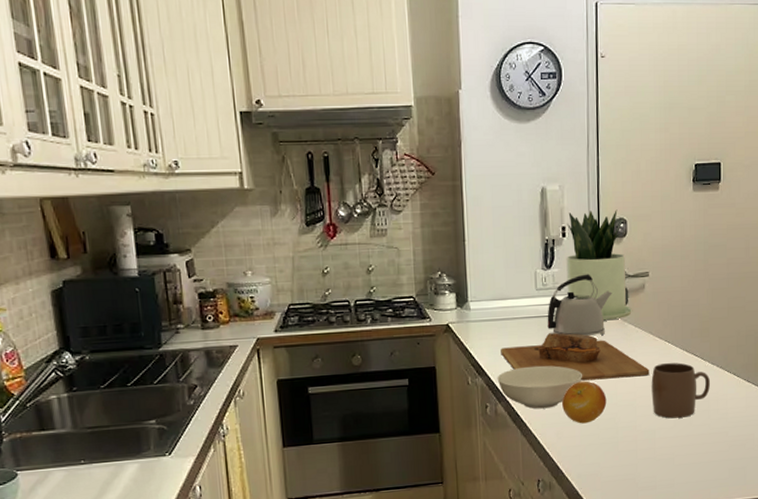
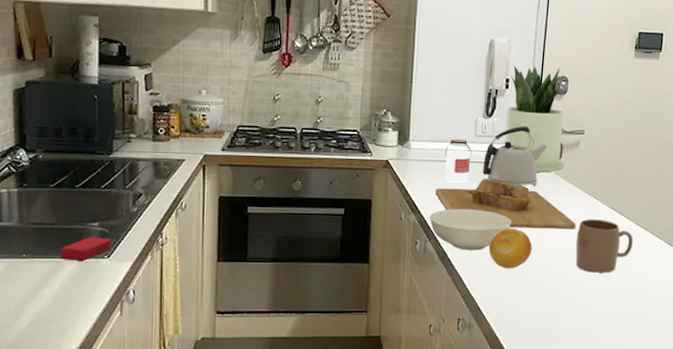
sponge: none [119,434,172,462] -> present [60,236,112,262]
jar: none [506,294,534,340] -> present [445,138,472,183]

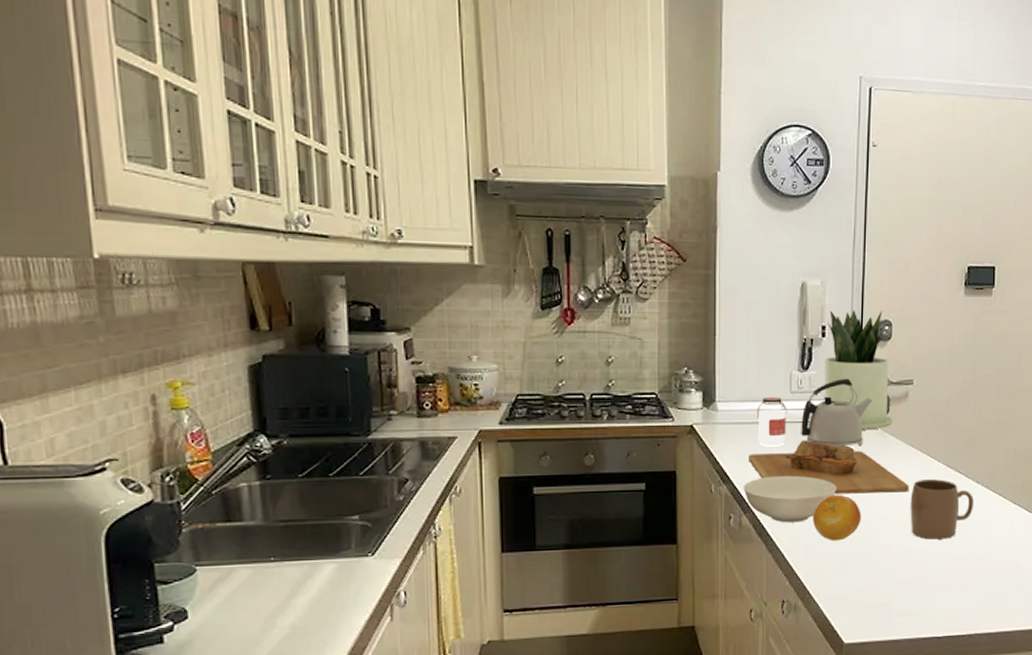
sponge: present [60,236,112,262] -> none [314,531,376,562]

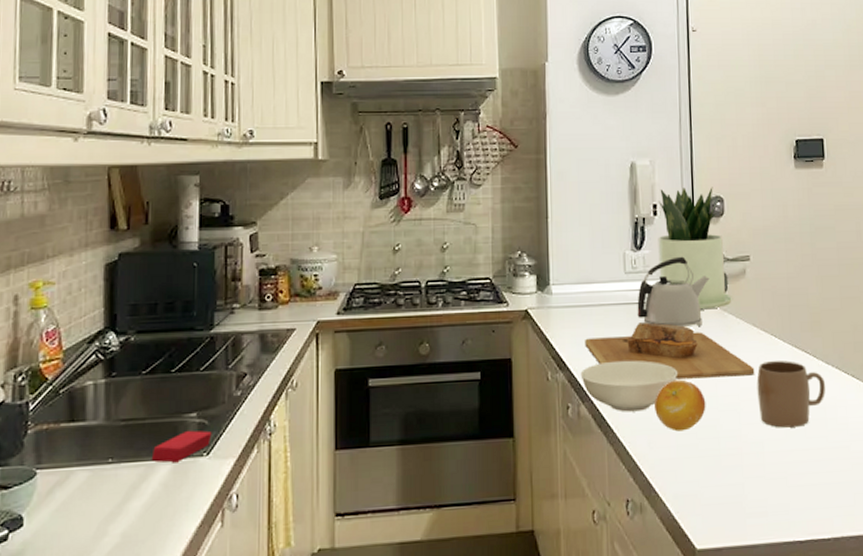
sponge: none [314,531,376,562] -> present [151,430,212,463]
jar: present [757,396,788,447] -> none [592,277,623,330]

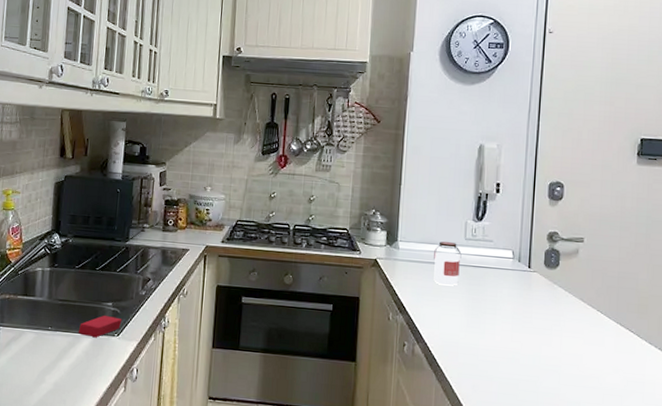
bowl: present [580,360,679,412] -> none [417,312,506,358]
cutting board: present [585,322,755,380] -> none [424,283,578,344]
jar: none [592,277,623,330] -> present [434,241,462,286]
kettle: present [637,256,710,327] -> none [473,231,543,295]
fruit: present [654,379,706,432] -> none [481,336,529,381]
planter: present [658,187,733,310] -> none [496,170,564,281]
mug: present [756,360,826,428] -> none [578,333,647,396]

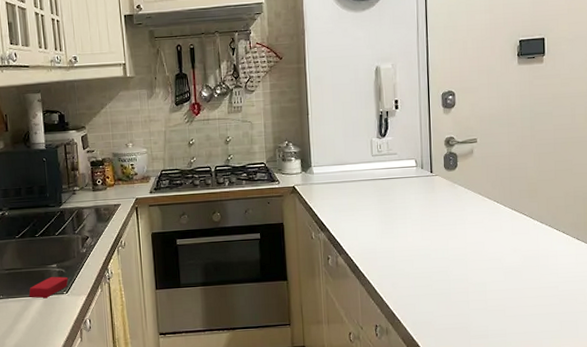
jar: present [434,241,462,286] -> none [345,160,371,200]

